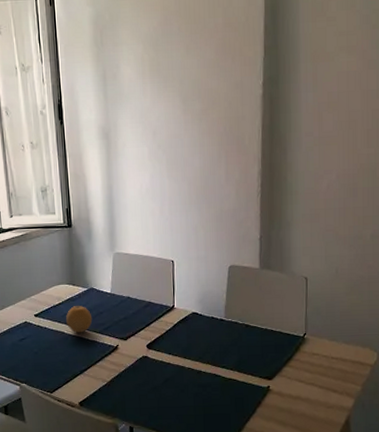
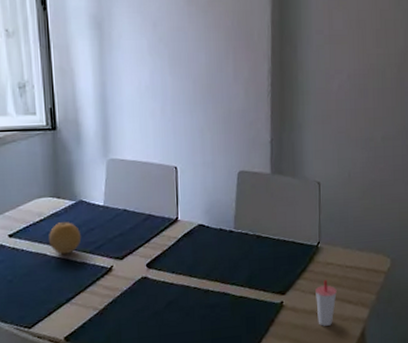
cup: none [301,368,322,412] -> present [315,279,337,326]

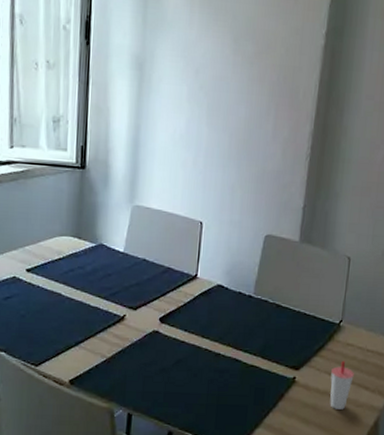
fruit: present [49,222,82,255] -> none [65,263,98,297]

